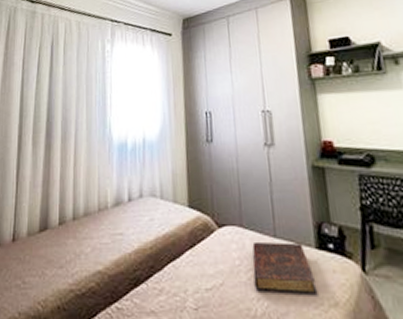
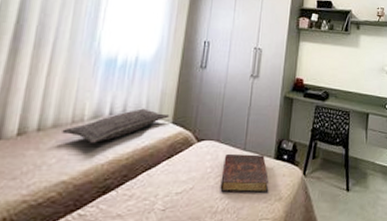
pillow: none [92,192,185,233] -> present [62,108,170,144]

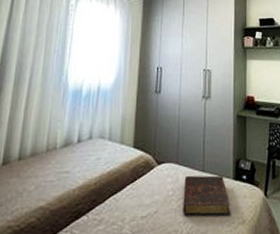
pillow: present [62,108,170,144] -> none [38,134,131,171]

